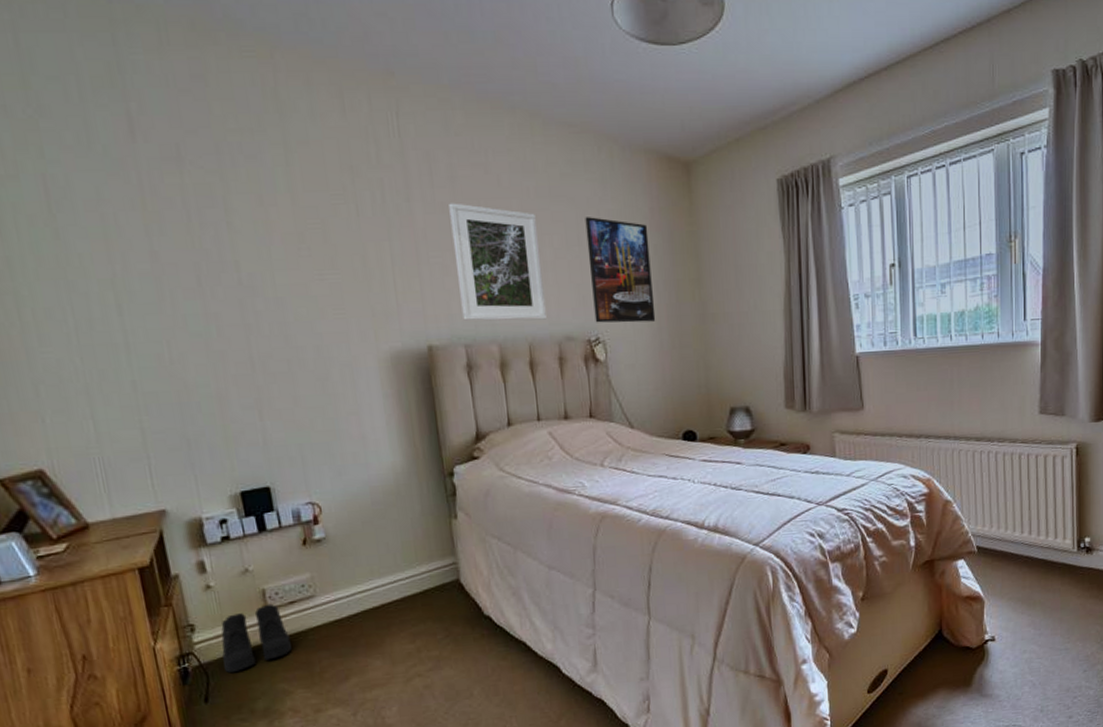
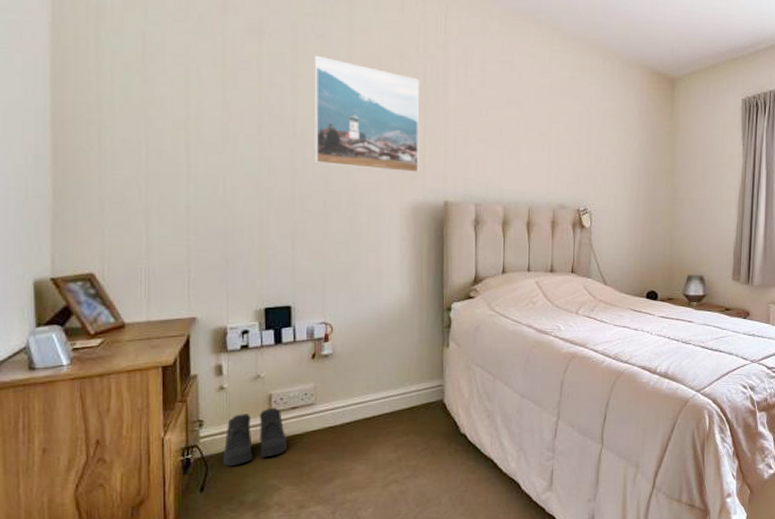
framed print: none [247,181,393,316] -> present [314,55,420,173]
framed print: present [449,203,547,321] -> none [476,89,547,190]
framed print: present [585,217,656,323] -> none [585,112,636,200]

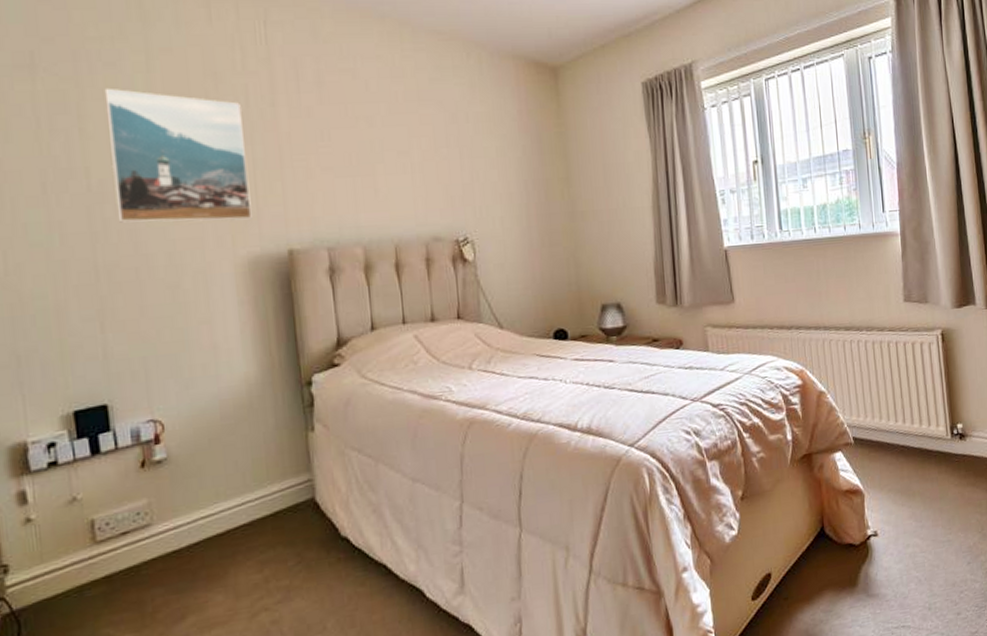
boots: present [224,407,287,467] -> none [39,535,121,620]

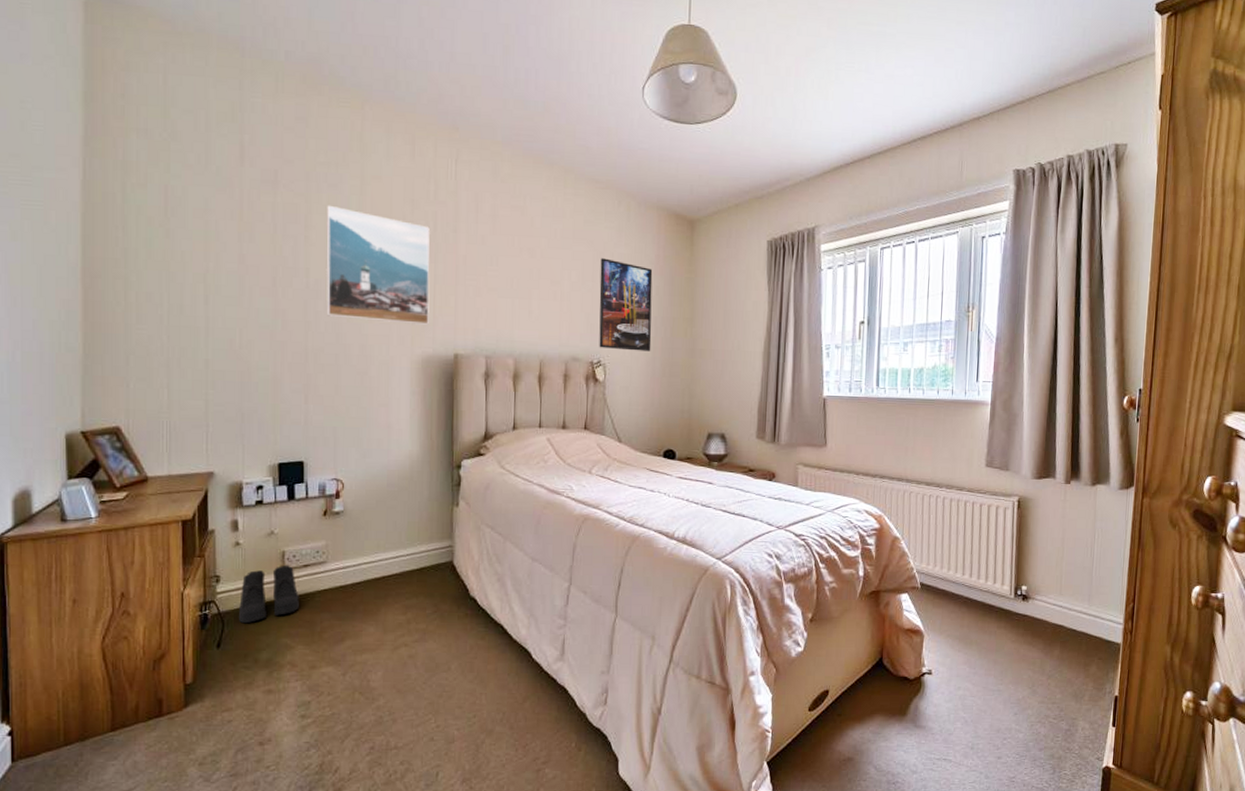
boots: none [39,535,121,620] -> present [239,564,299,624]
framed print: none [453,119,525,223] -> present [599,258,653,352]

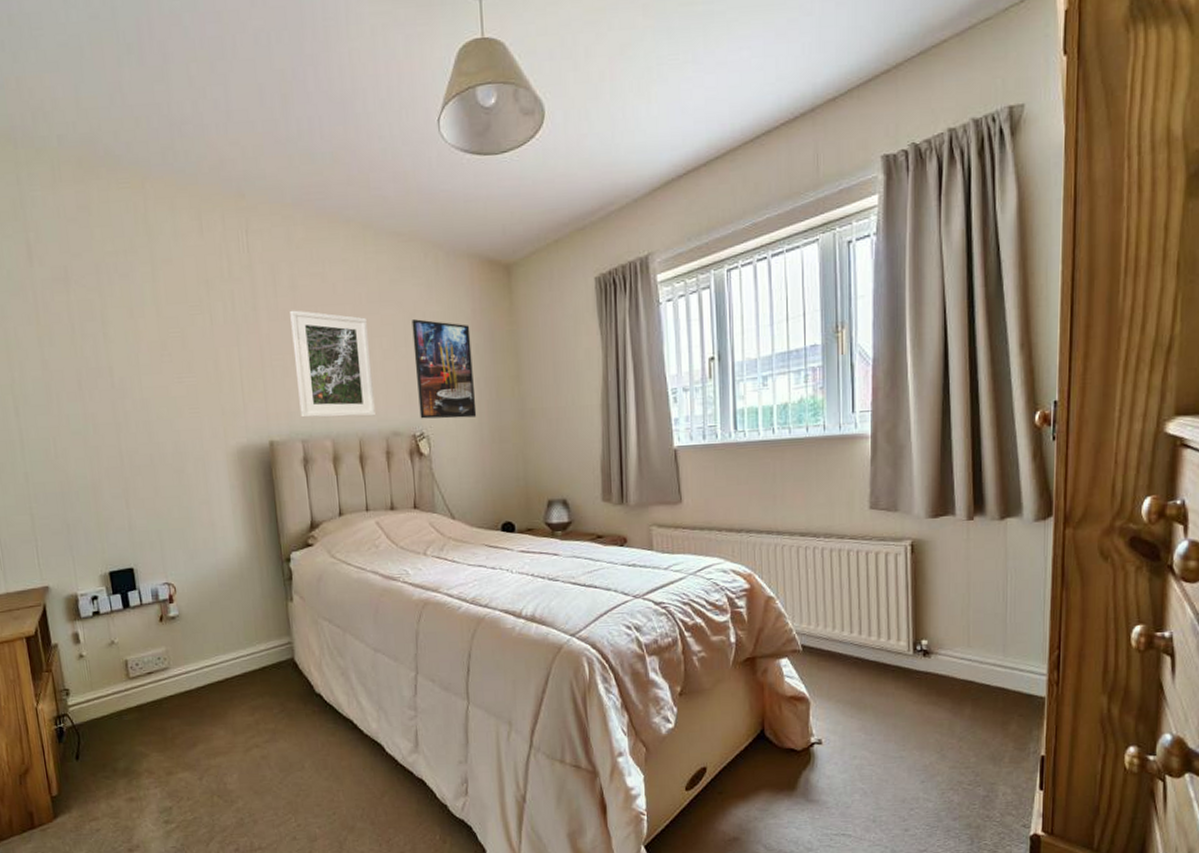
boots: present [239,564,299,624] -> none [91,673,149,735]
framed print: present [326,205,430,325] -> none [121,296,240,415]
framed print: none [487,236,560,341] -> present [290,310,375,418]

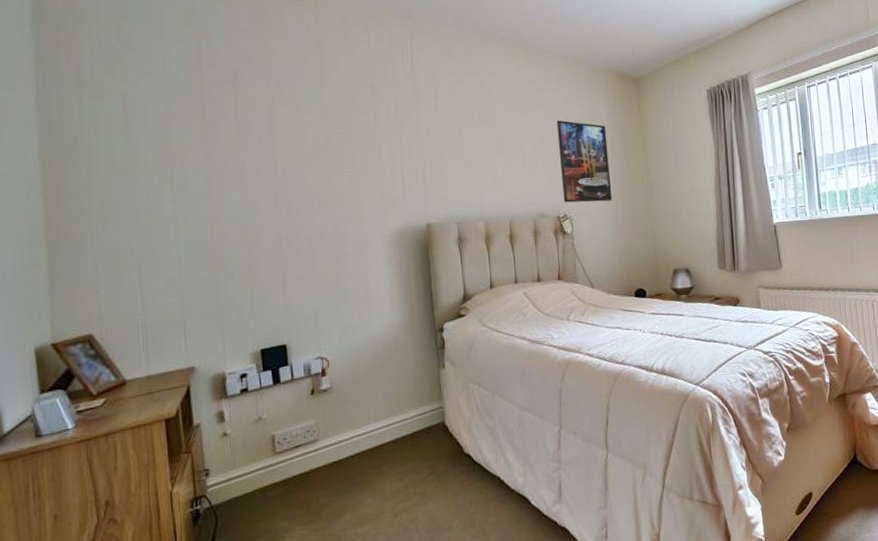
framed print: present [290,310,375,418] -> none [449,111,524,203]

